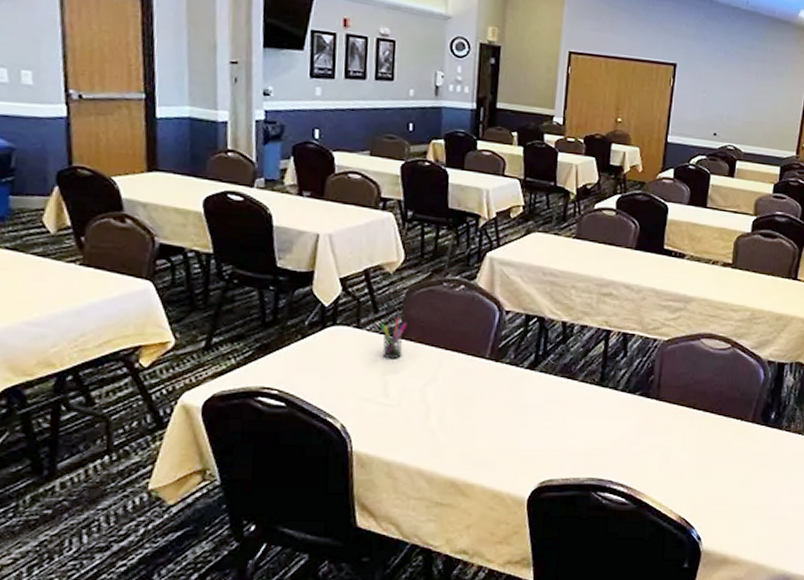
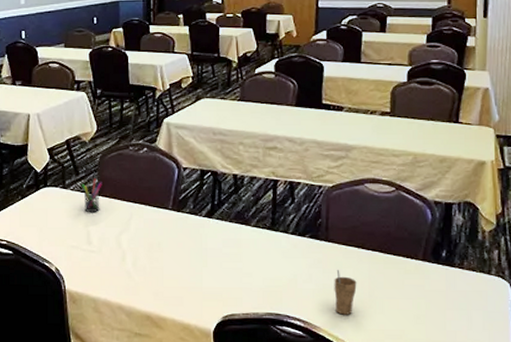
cup: none [661,431,685,480] -> present [334,270,357,315]

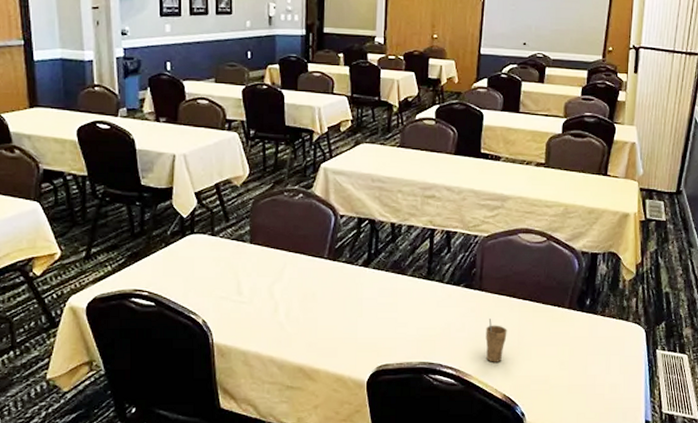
pen holder: present [81,178,102,212] -> none [231,225,255,261]

